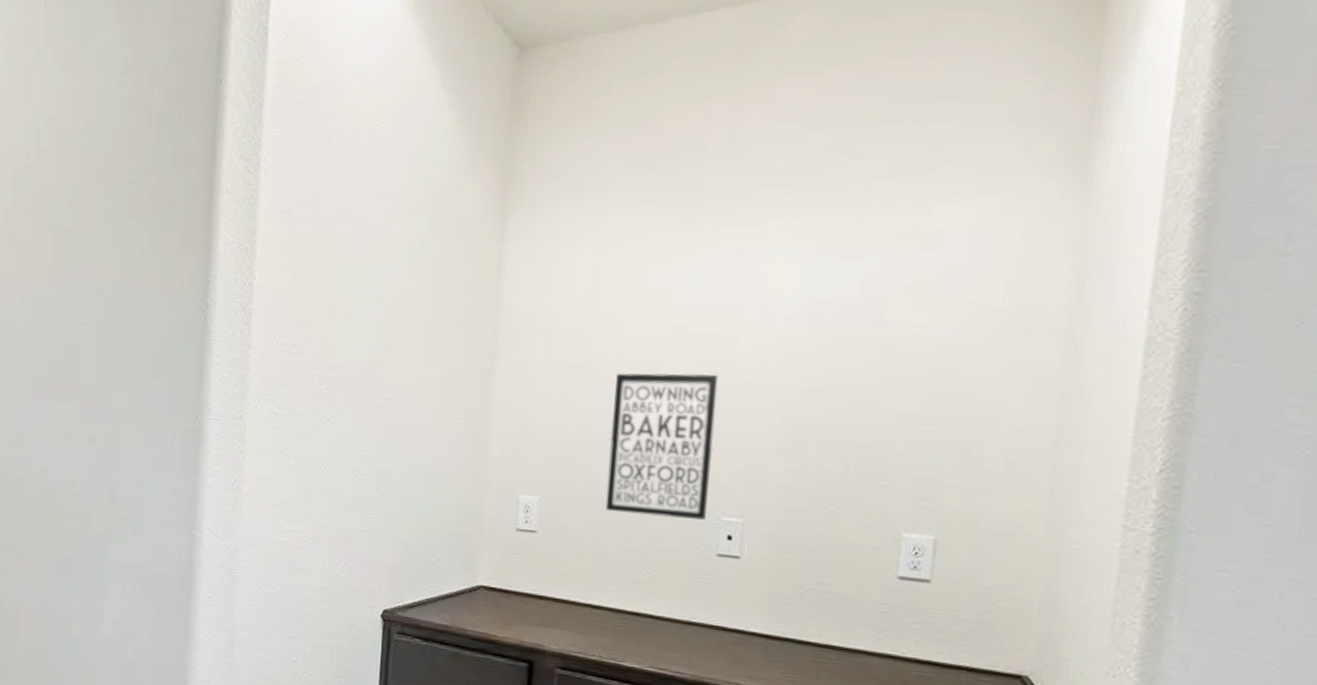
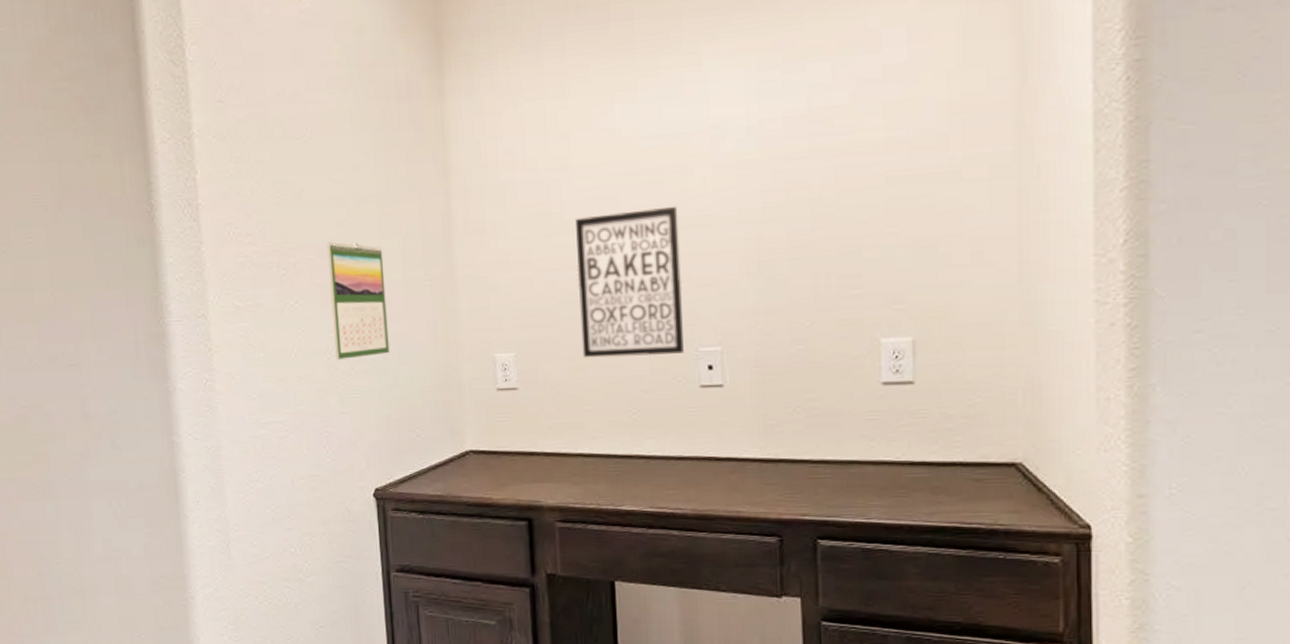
calendar: none [364,363,424,480] -> present [327,241,390,360]

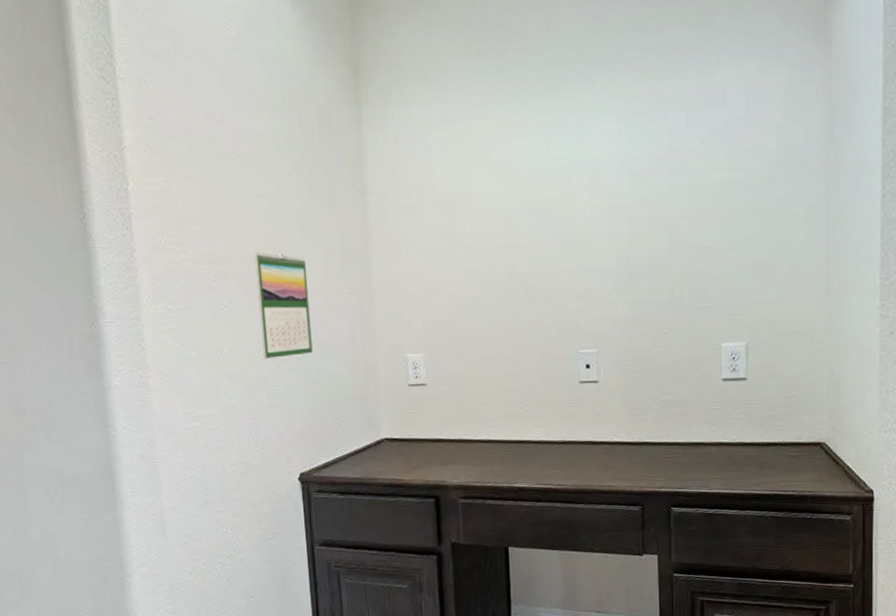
wall art: present [576,206,684,358] -> none [477,229,566,358]

